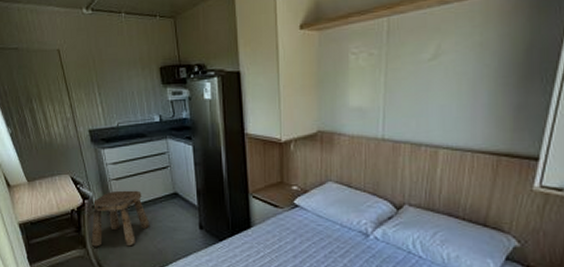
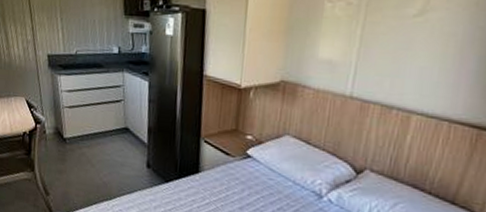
stool: present [91,190,150,247] -> none [39,118,98,176]

